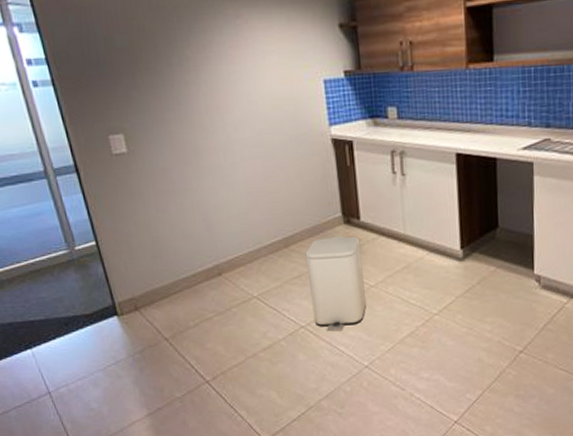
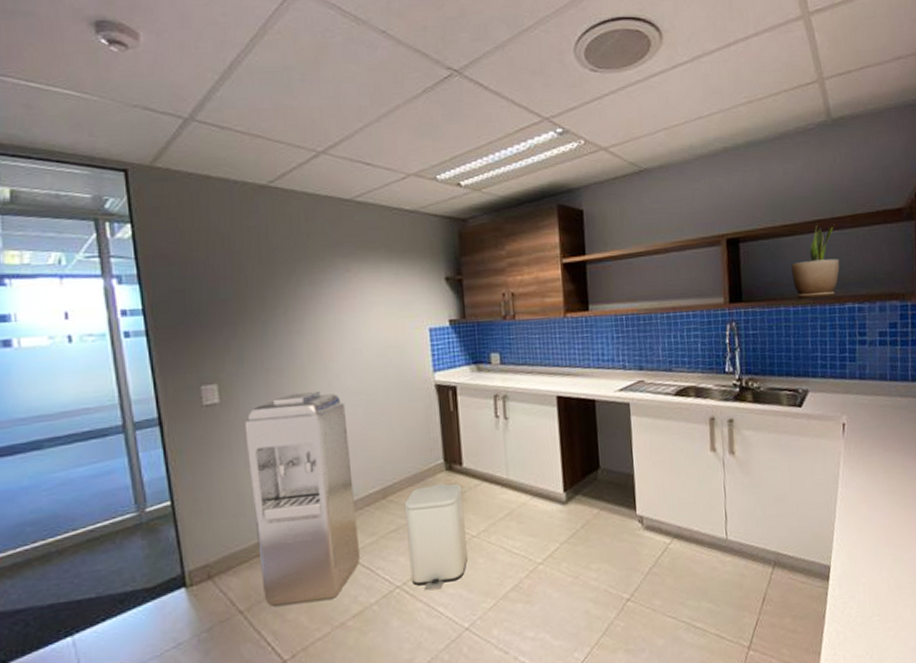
water dispenser: none [152,142,267,336] -> present [244,391,360,606]

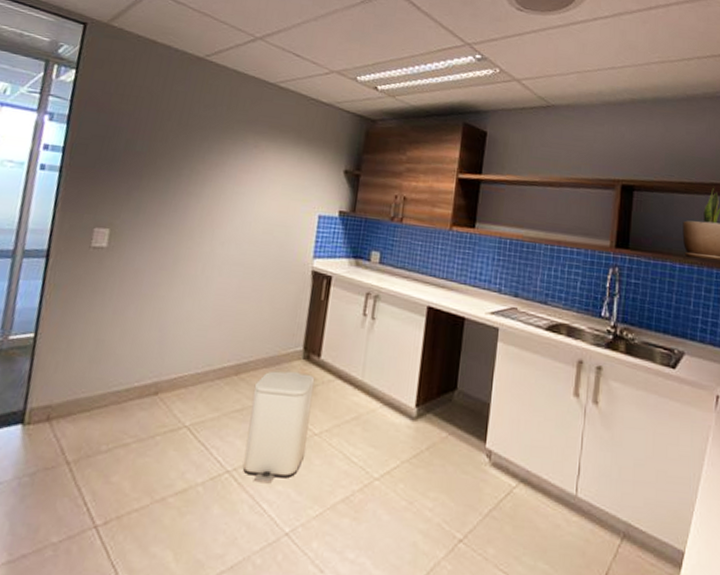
water dispenser: present [244,391,360,606] -> none [94,251,222,469]

